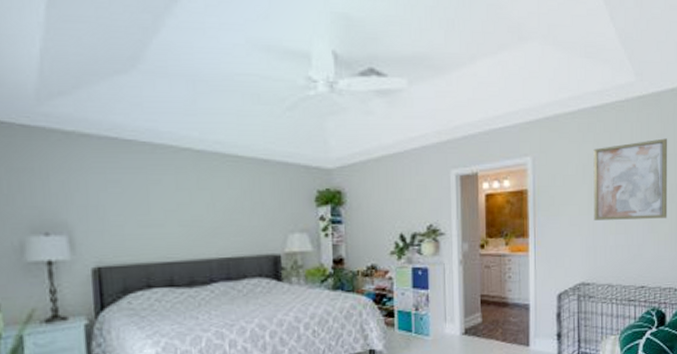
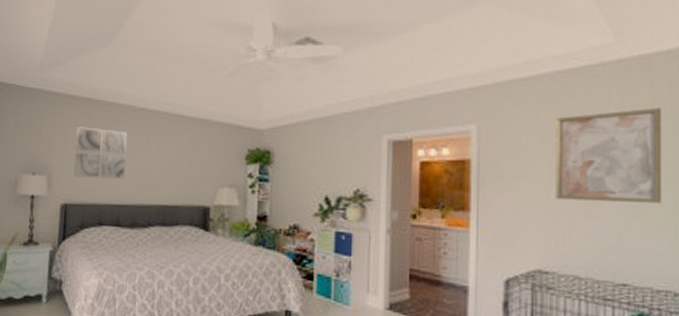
wall art: none [100,173,175,234] -> present [73,127,128,180]

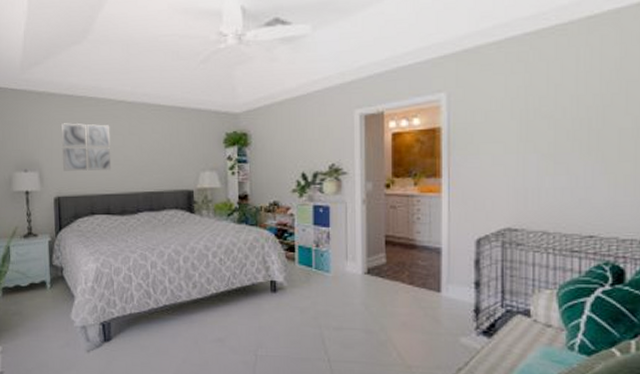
wall art: present [555,108,662,203] -> none [524,62,631,160]

